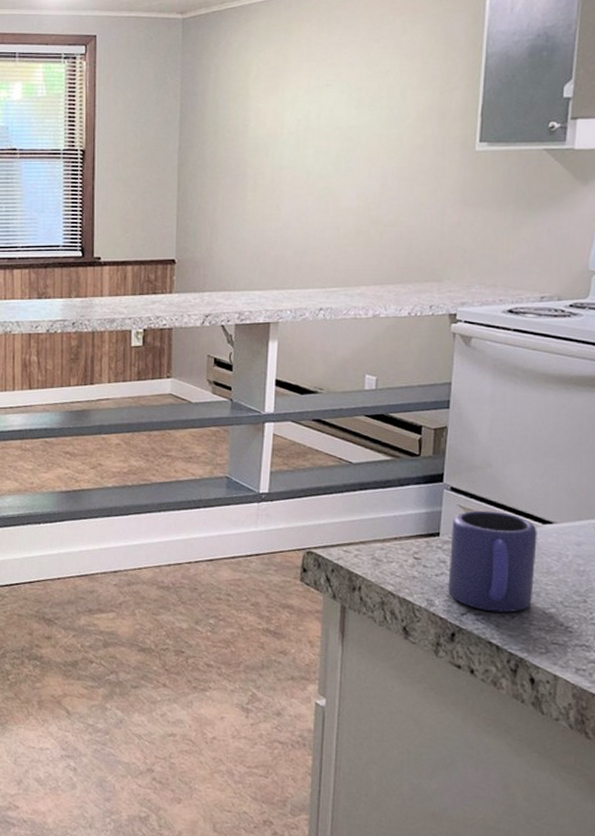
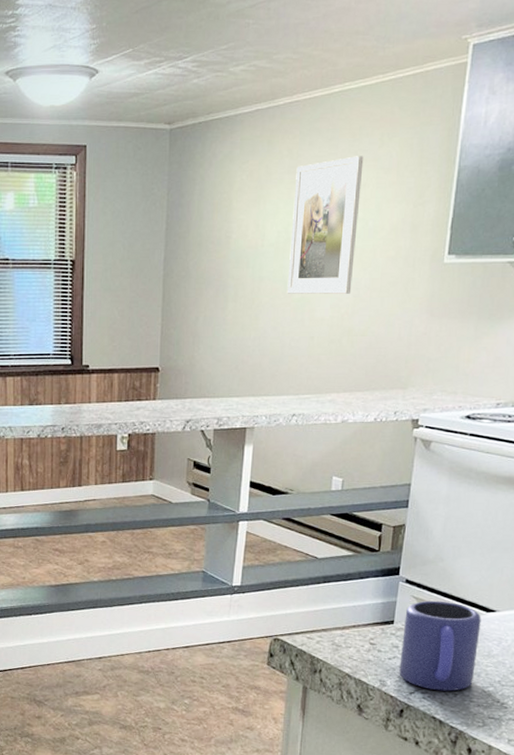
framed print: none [309,43,386,183] -> present [287,156,364,294]

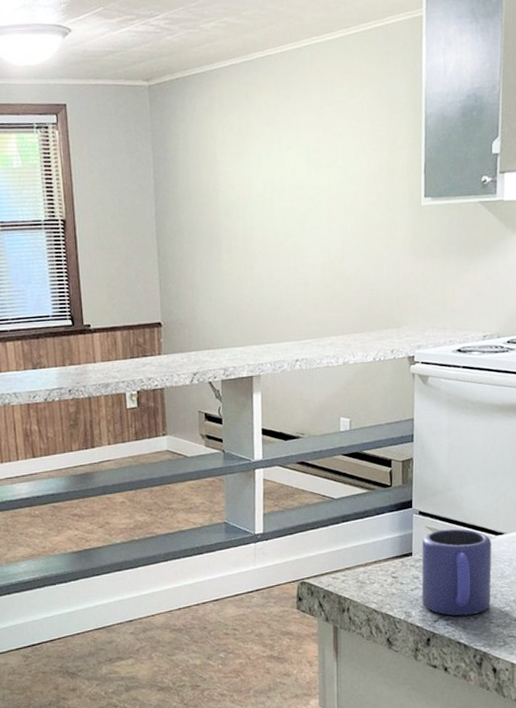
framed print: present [287,156,364,294] -> none [275,106,339,243]

